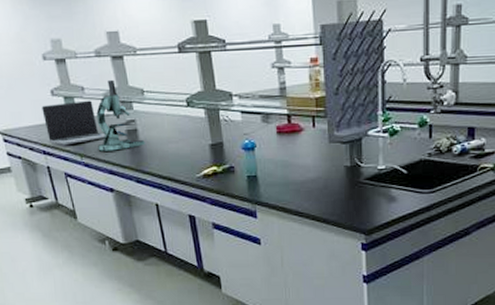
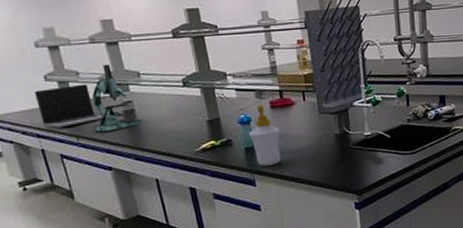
soap bottle: none [252,129,286,197] -> present [248,104,281,166]

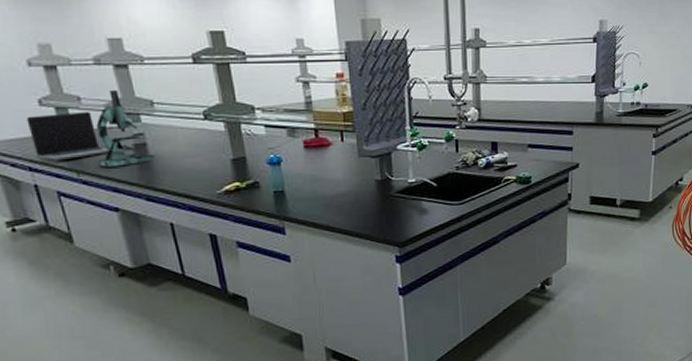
soap bottle: present [248,104,281,166] -> none [278,143,315,213]

